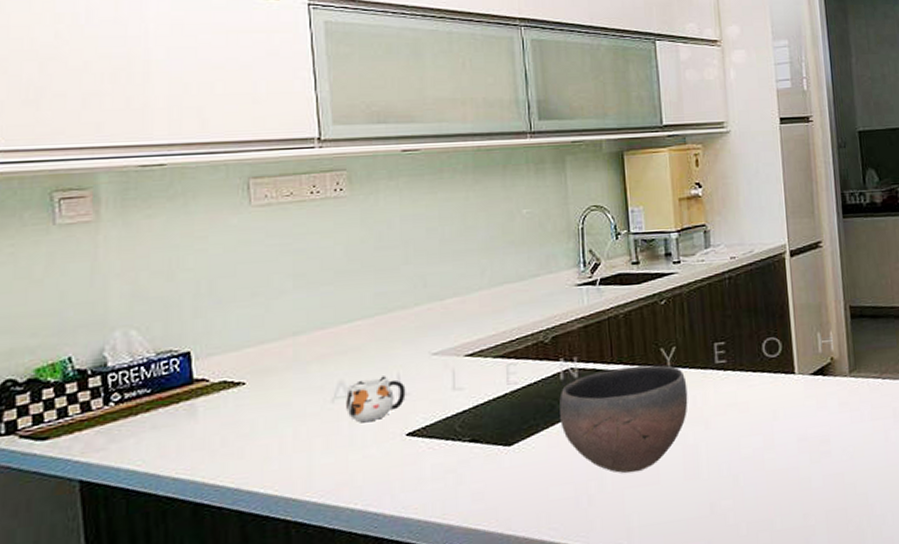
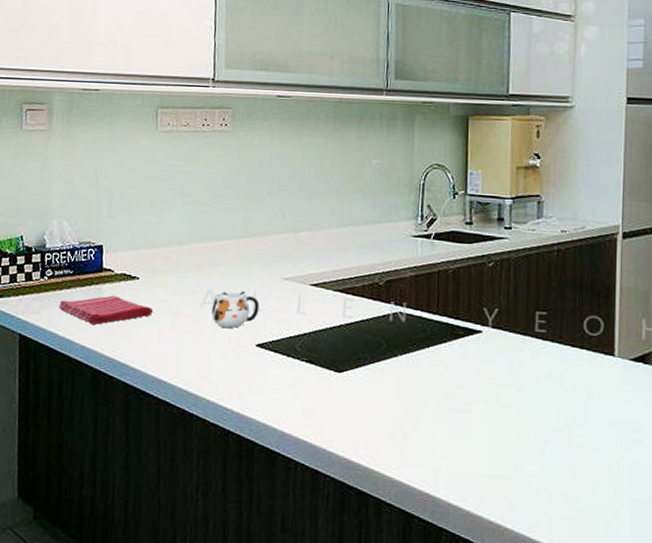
dish towel: none [134,409,269,450] -> present [58,295,154,325]
bowl: present [559,365,688,473] -> none [385,319,506,421]

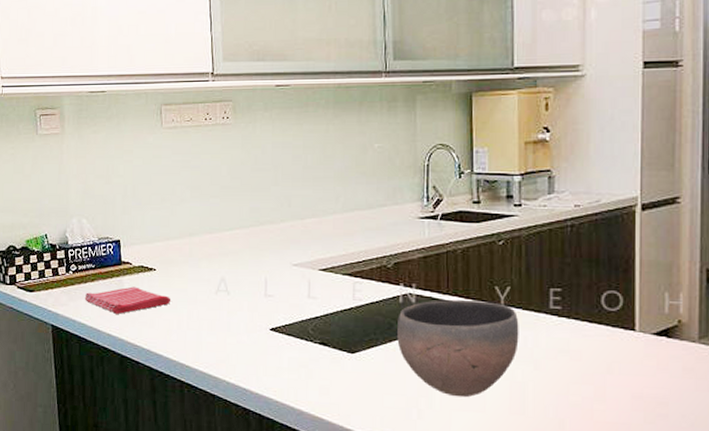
mug: present [212,291,260,328] -> none [226,278,271,313]
bowl: none [385,319,506,421] -> present [397,299,519,398]

